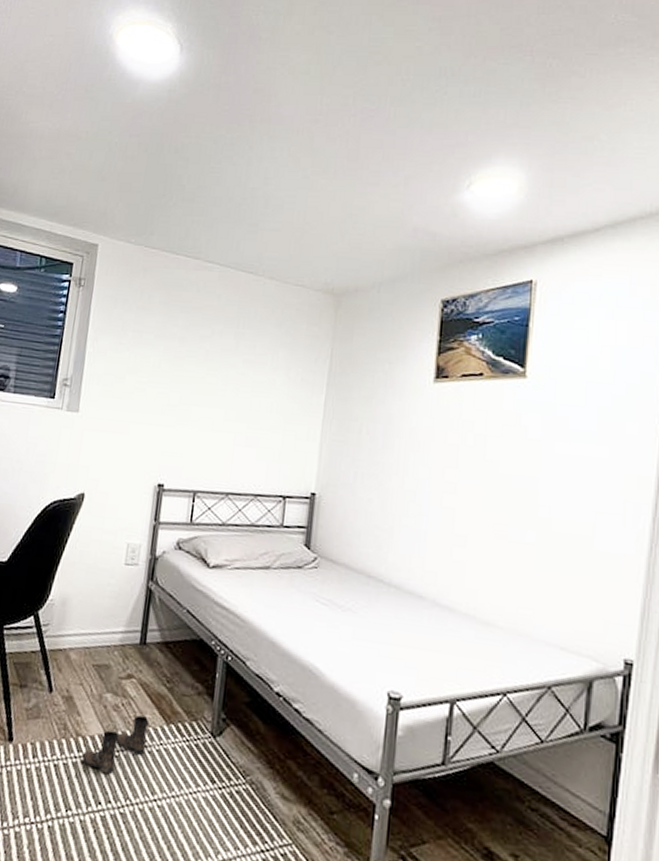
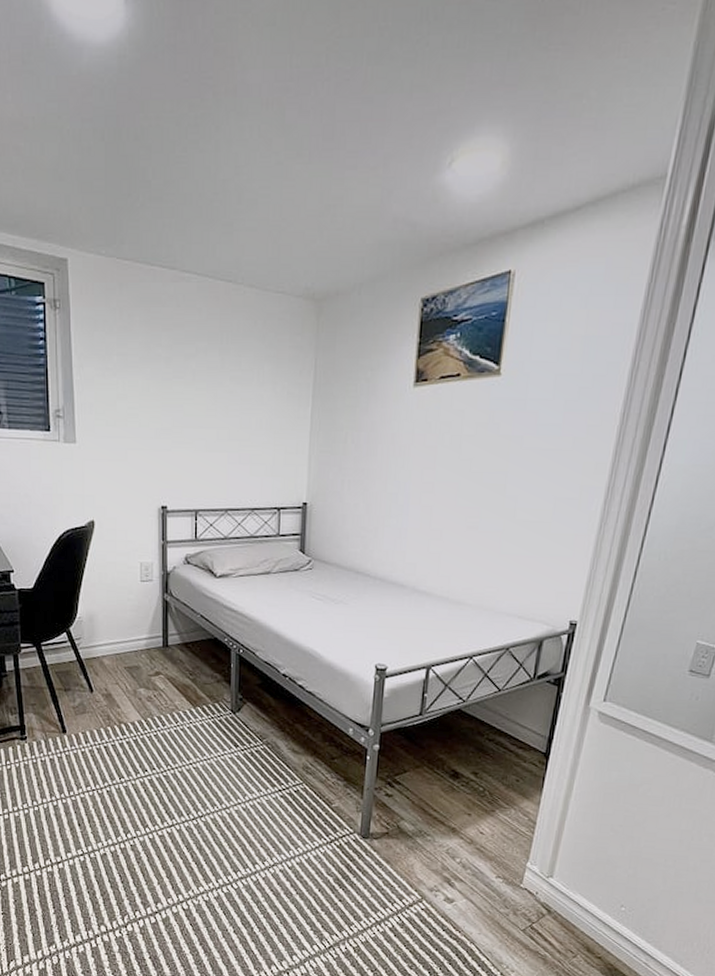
boots: present [81,715,150,774] -> none [126,703,179,749]

